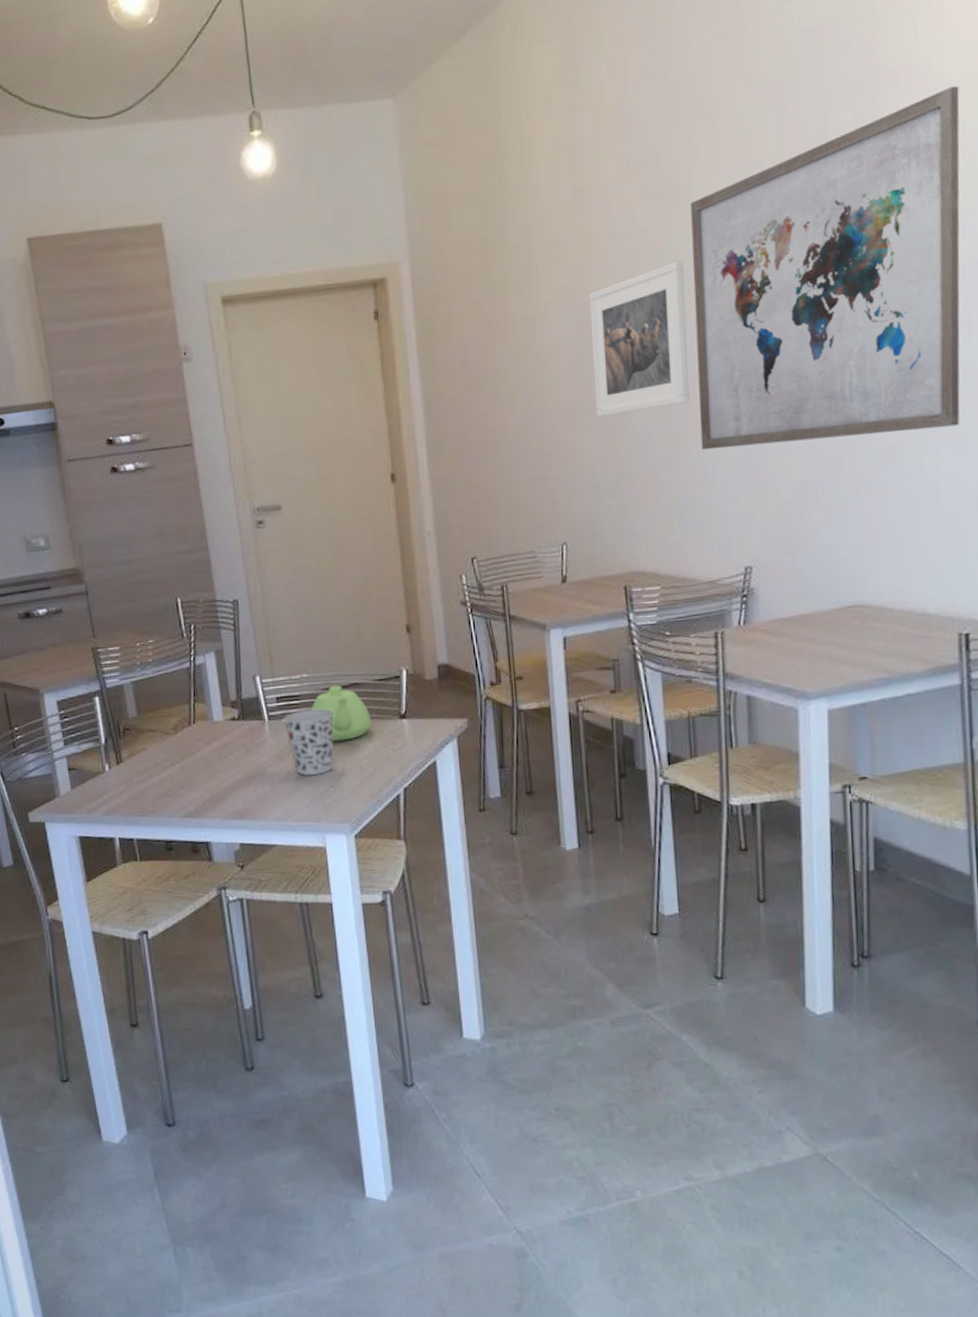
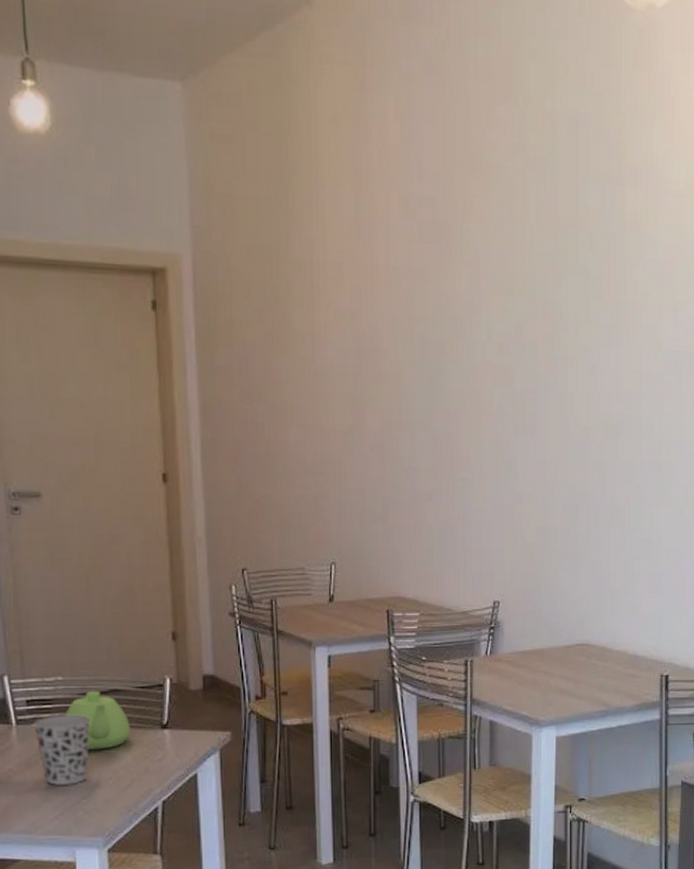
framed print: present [588,261,690,418] -> none [366,305,453,444]
wall art: present [690,86,960,451] -> none [460,195,682,493]

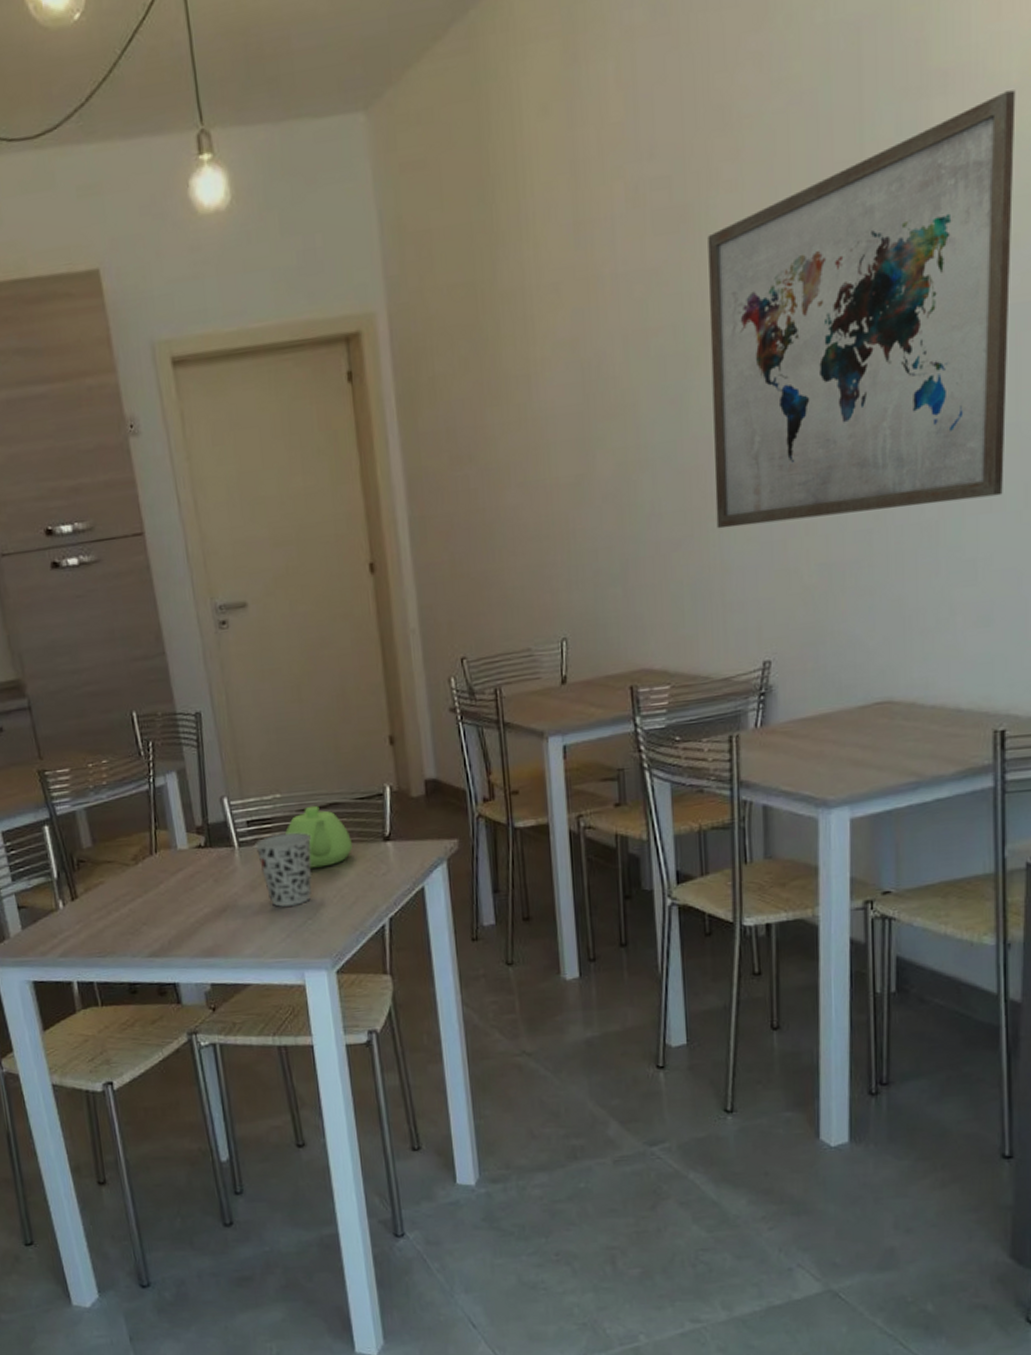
wall art: none [460,195,682,493] -> present [708,90,1016,529]

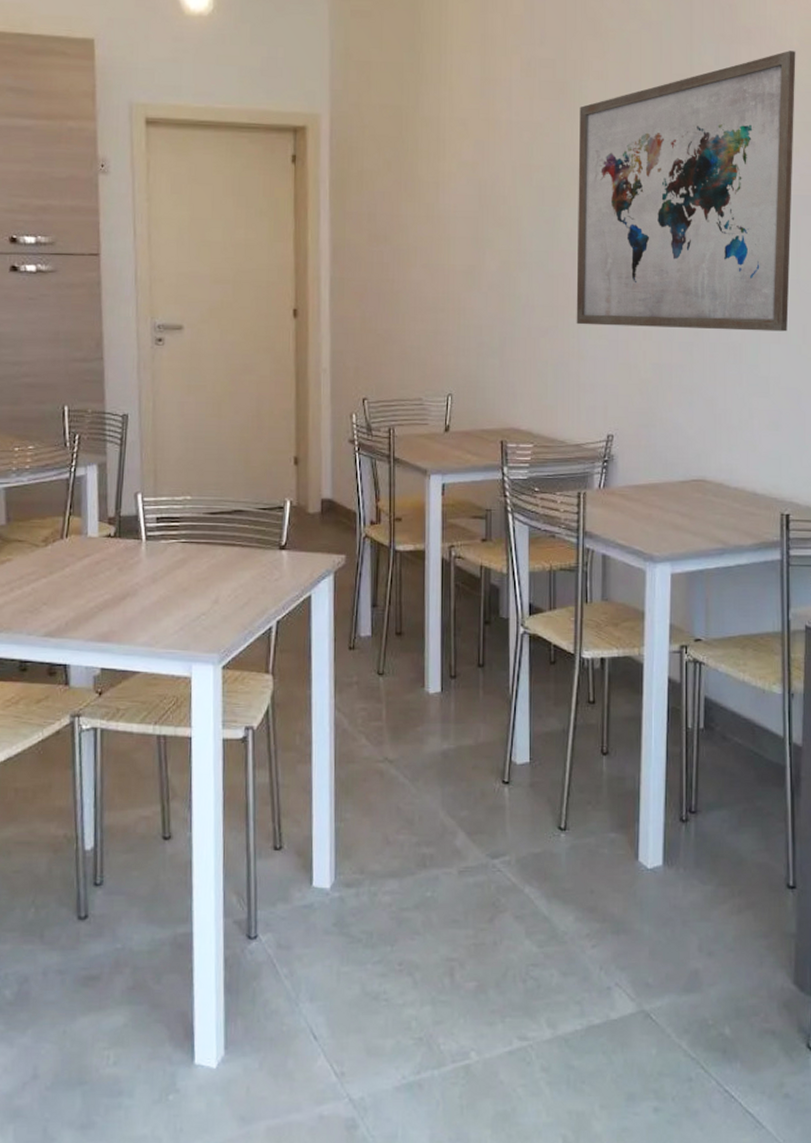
cup: present [255,833,313,907] -> none [161,532,215,601]
teapot: present [285,805,352,868] -> none [191,510,251,567]

